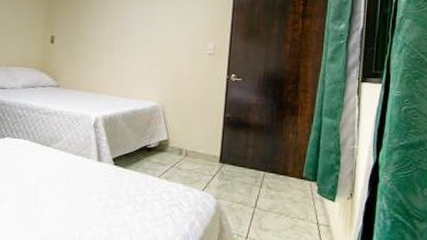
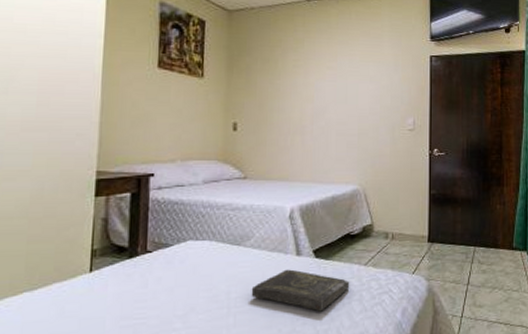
book: none [55,173,144,215] -> present [251,269,350,312]

